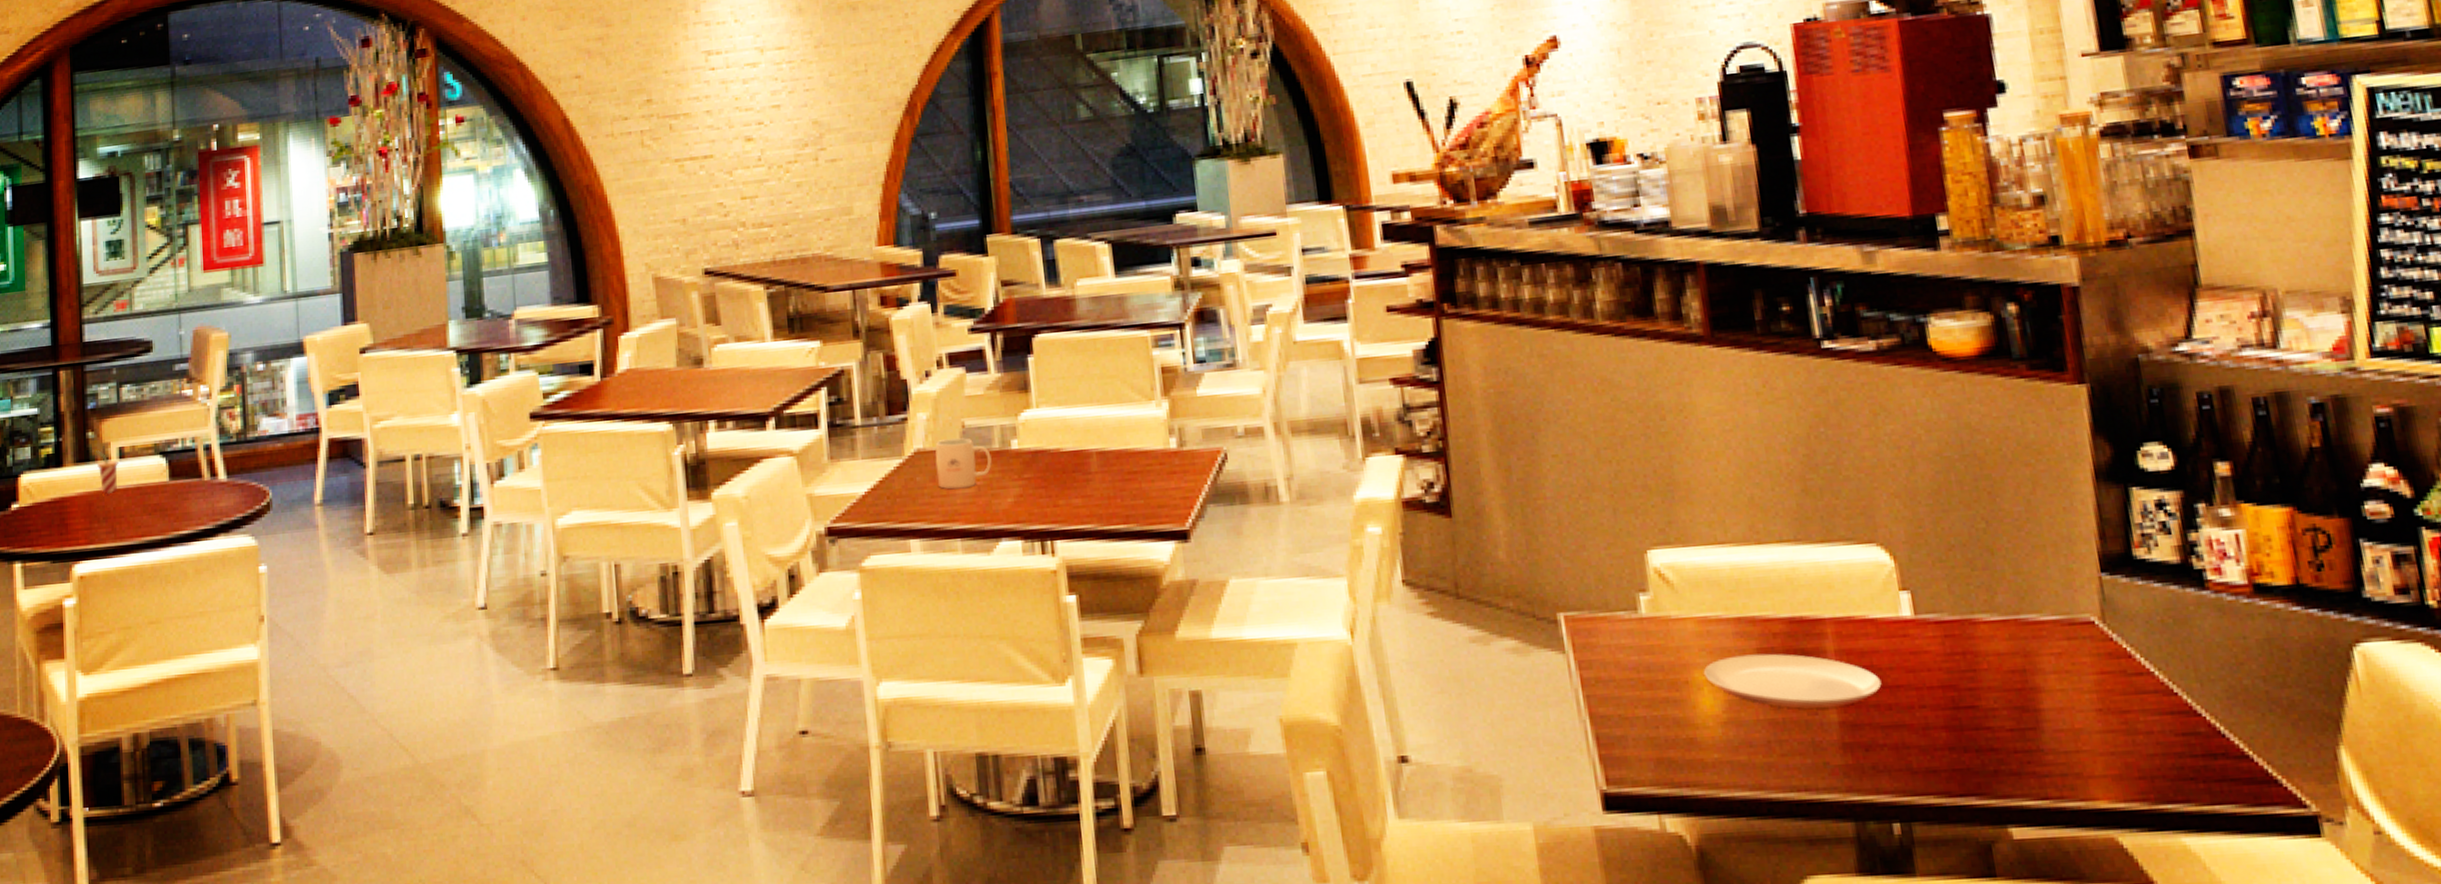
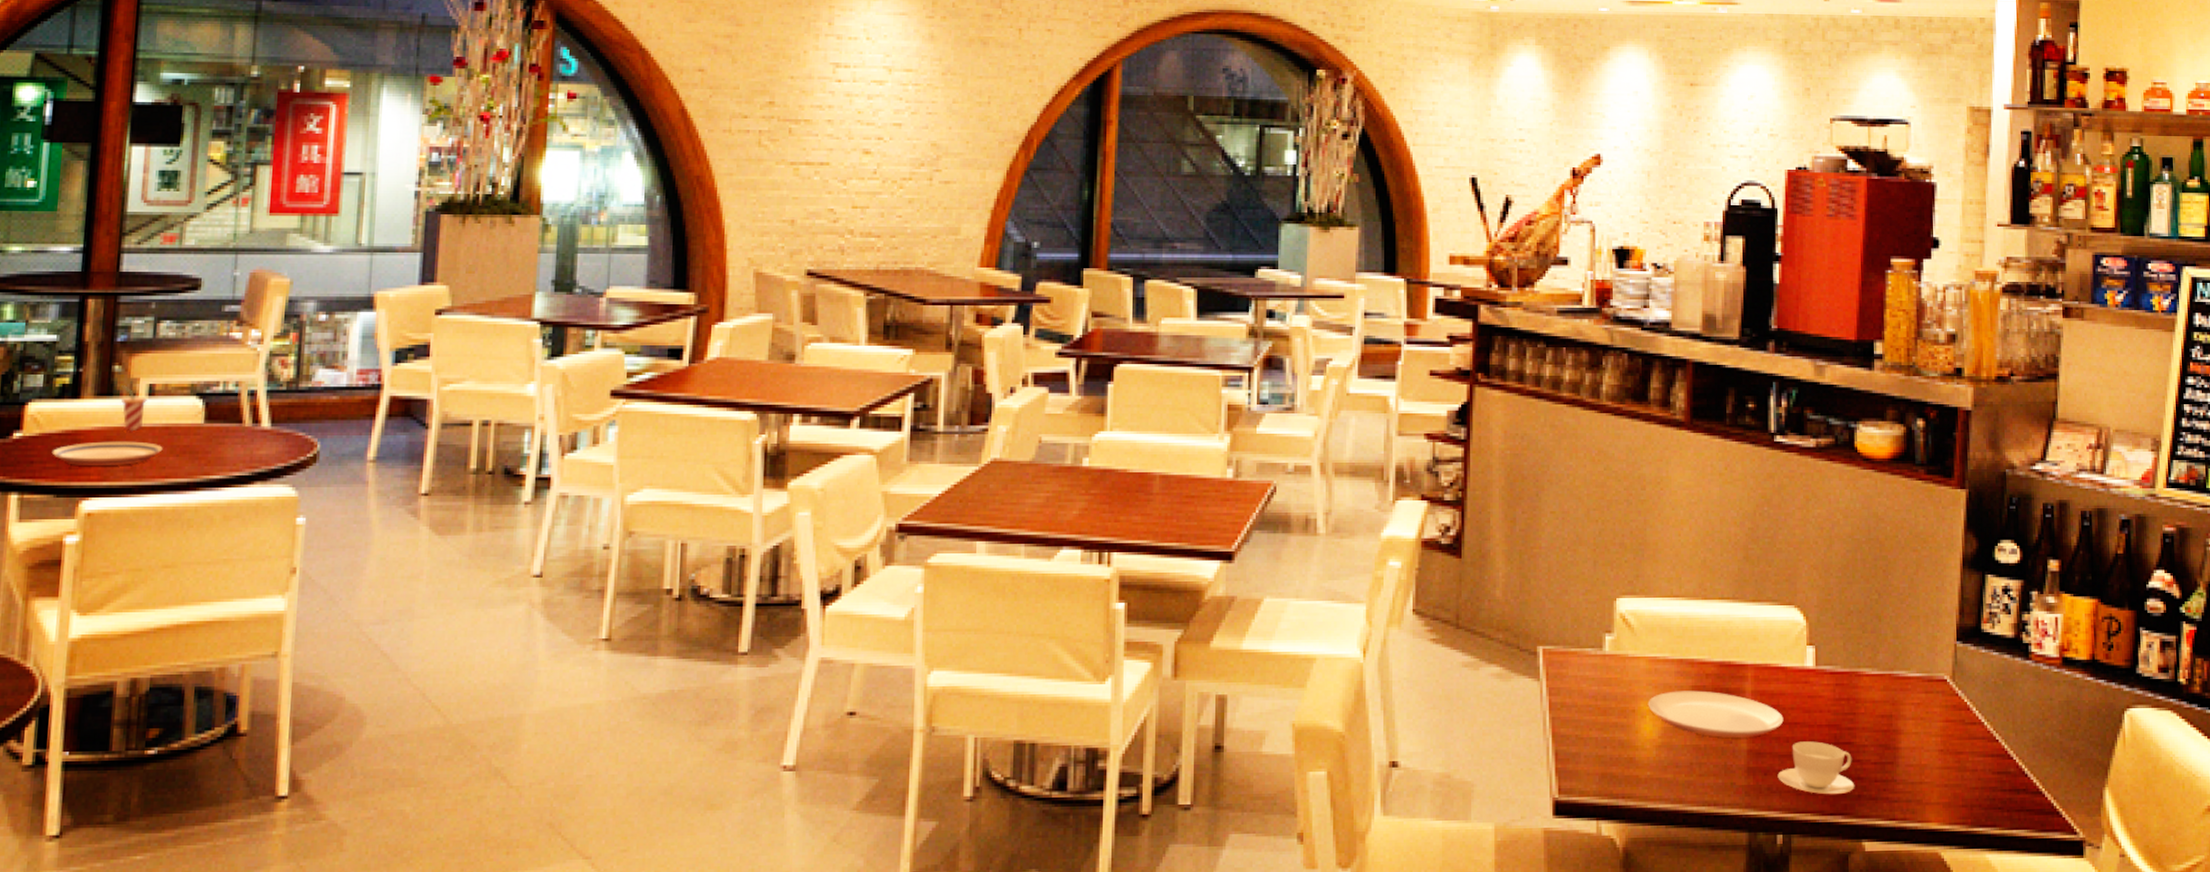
plate: none [44,503,137,532] -> present [51,441,163,467]
mug: present [935,438,992,490] -> none [1009,452,1063,499]
teacup: none [1883,707,1989,772] -> present [1777,741,1855,795]

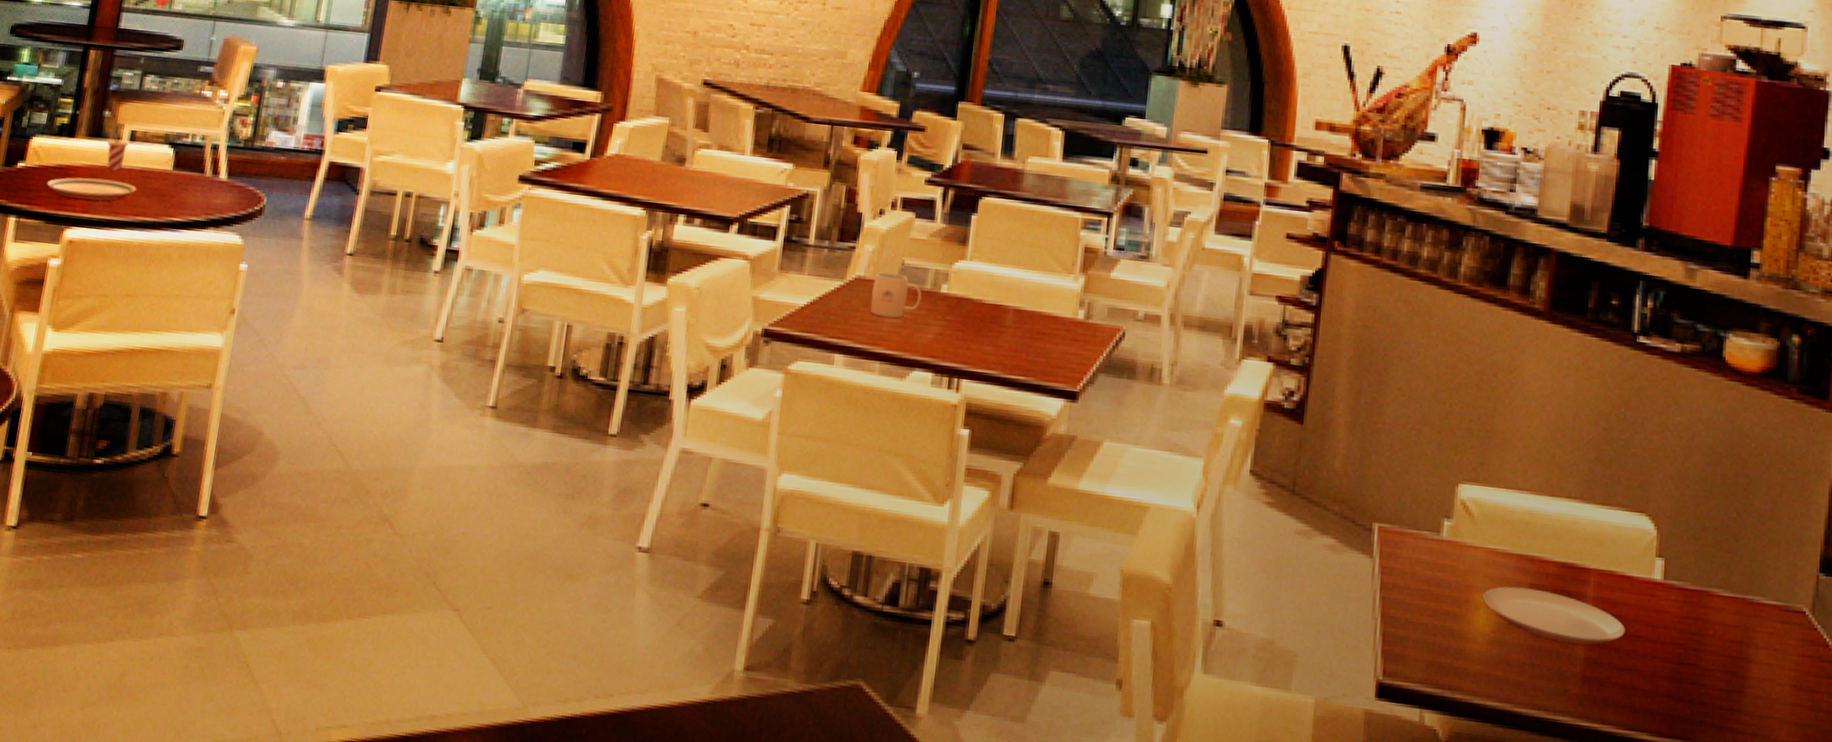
mug: none [1009,452,1063,499] -> present [870,272,922,319]
teacup: present [1777,741,1855,795] -> none [1614,656,1697,718]

